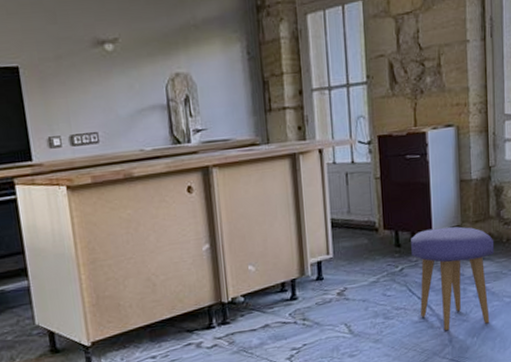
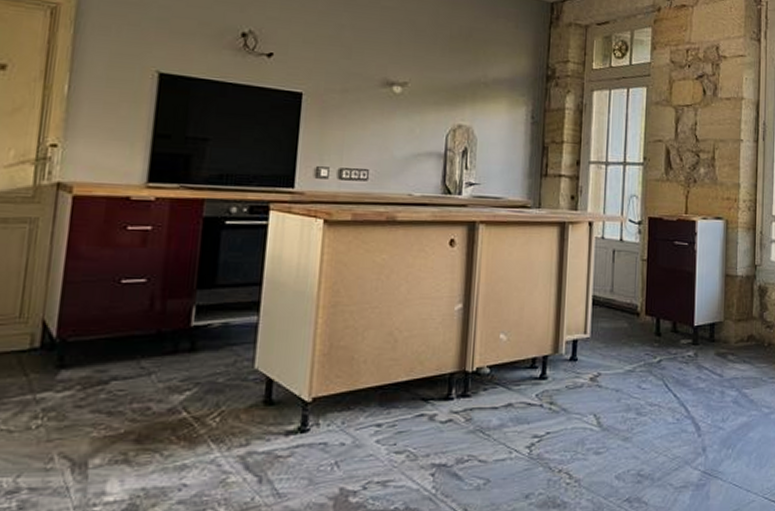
stool: present [411,226,494,331] -> none [671,321,755,438]

